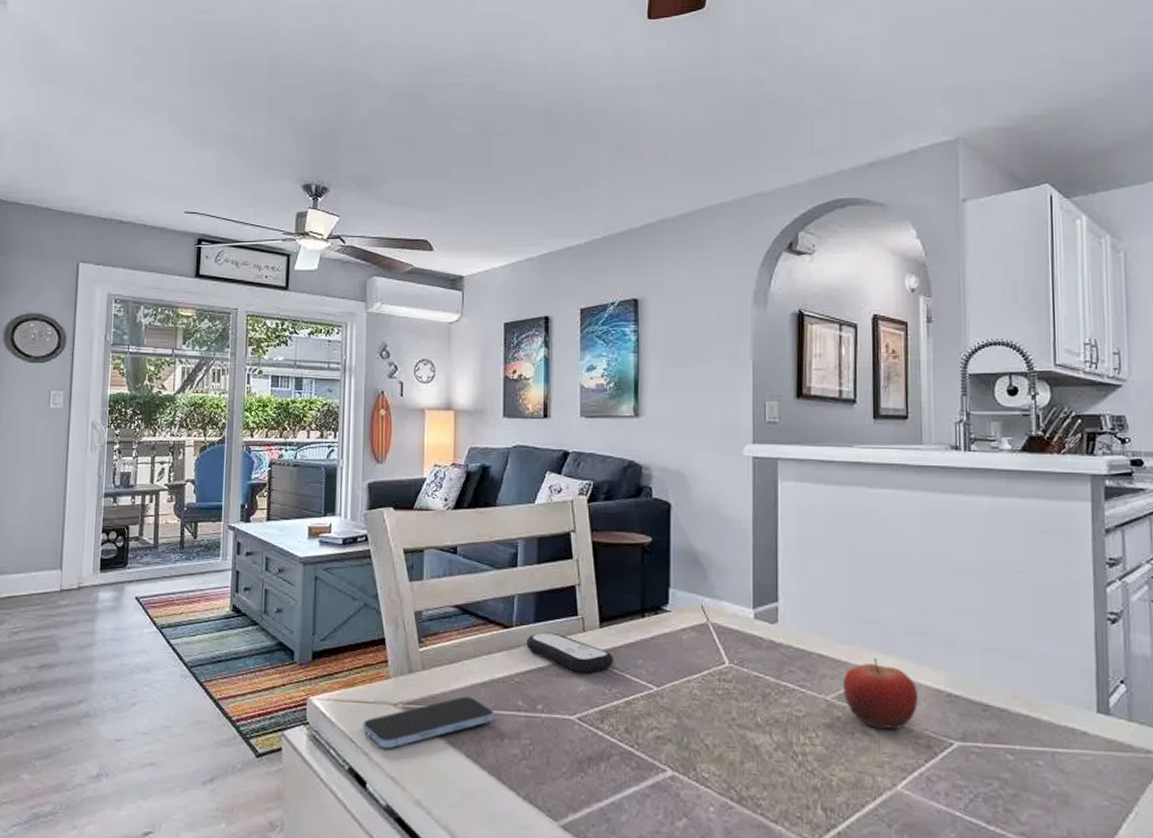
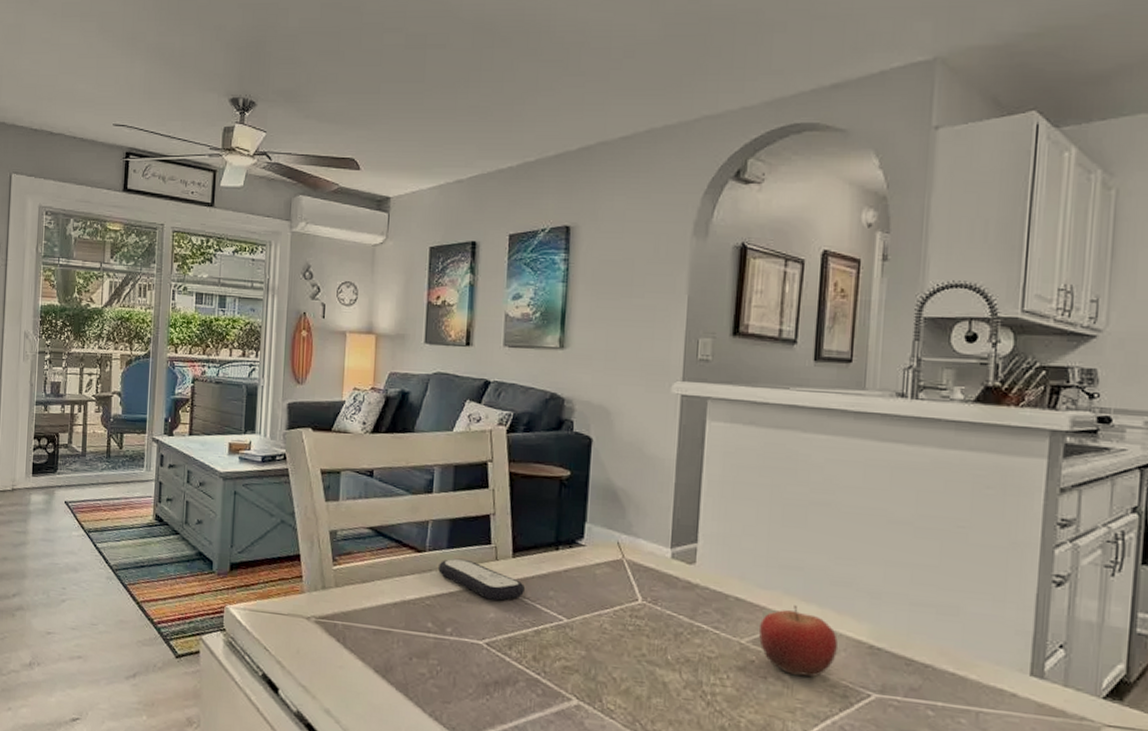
smartphone: present [363,696,495,749] -> none [277,614,404,659]

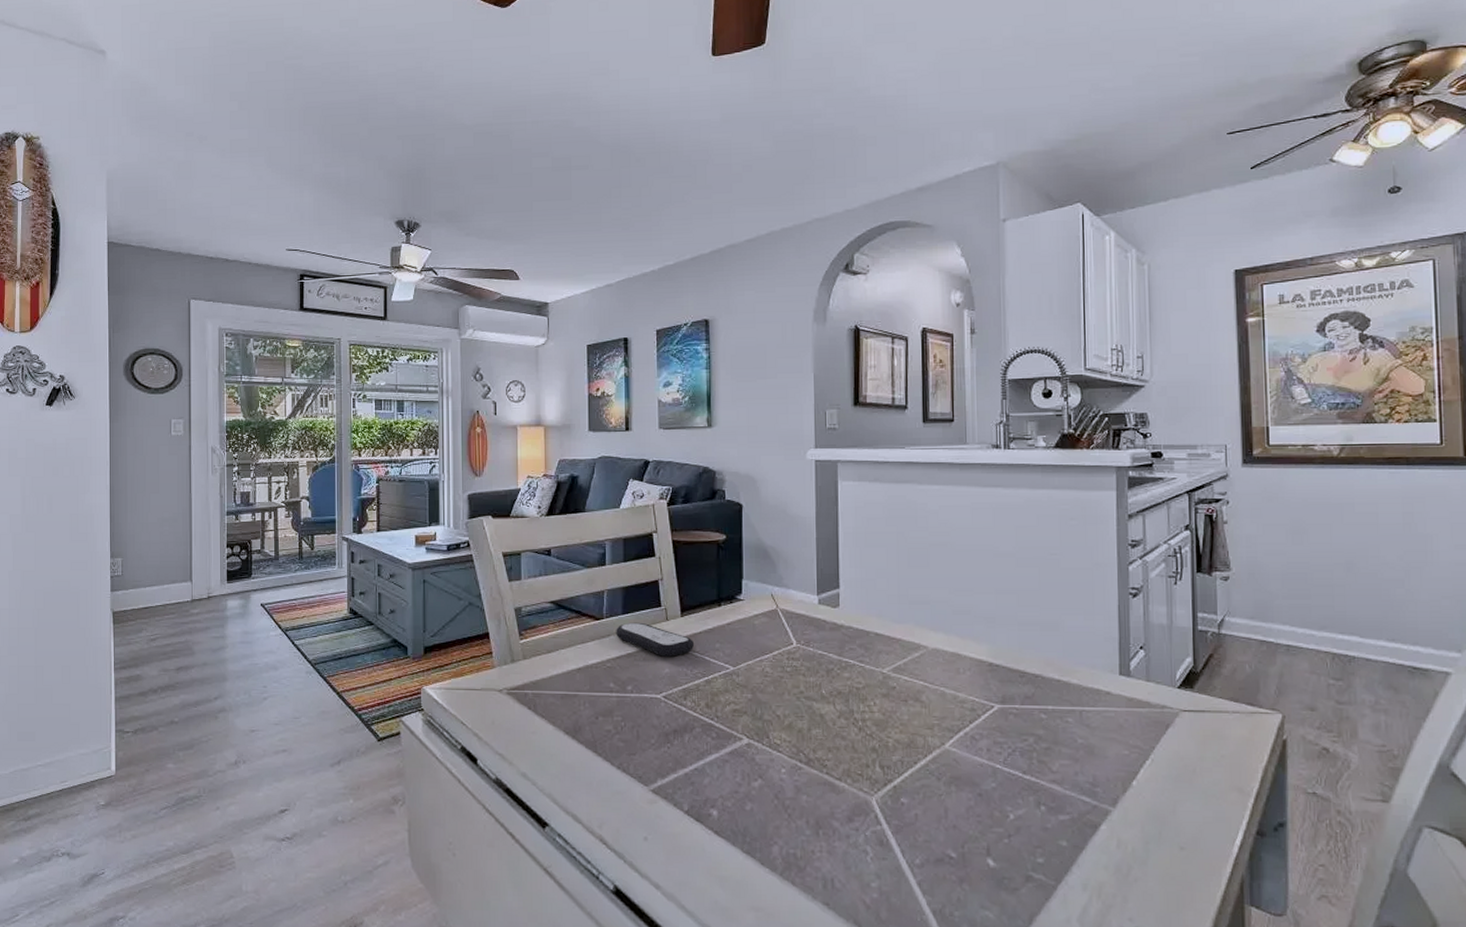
fruit: present [759,605,838,677] -> none [898,635,963,695]

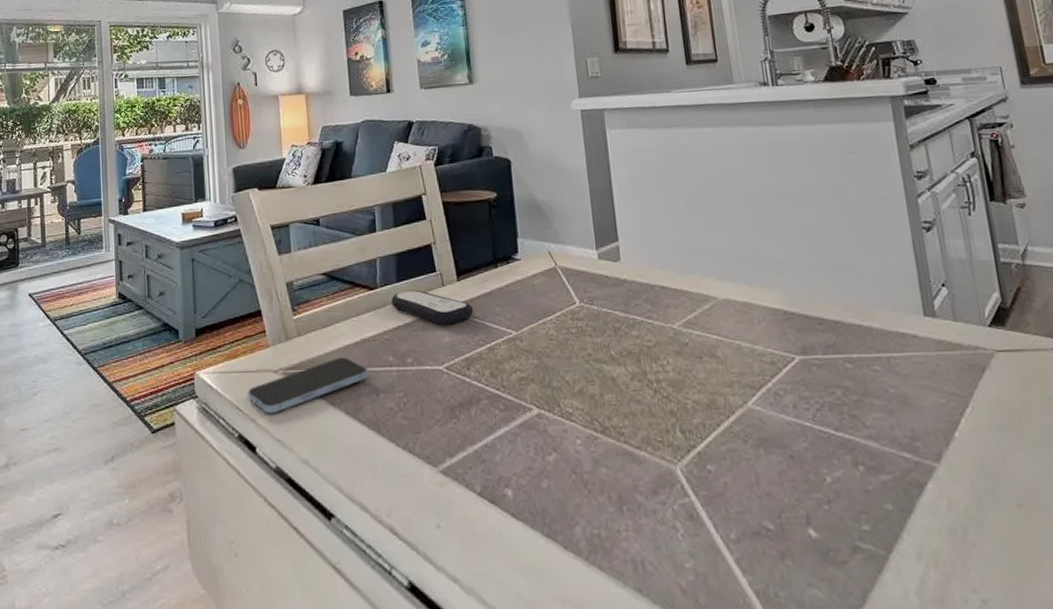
smartphone: none [472,681,589,729] -> present [248,357,369,414]

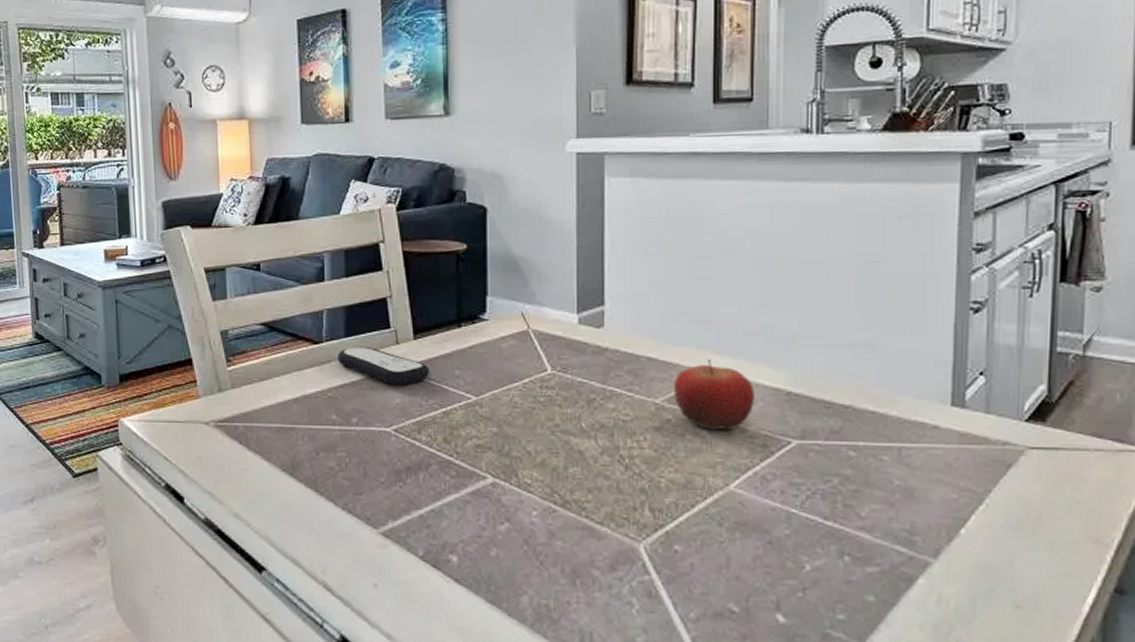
smartphone: present [248,357,369,414] -> none [176,413,309,466]
fruit: none [686,285,758,350] -> present [674,359,754,429]

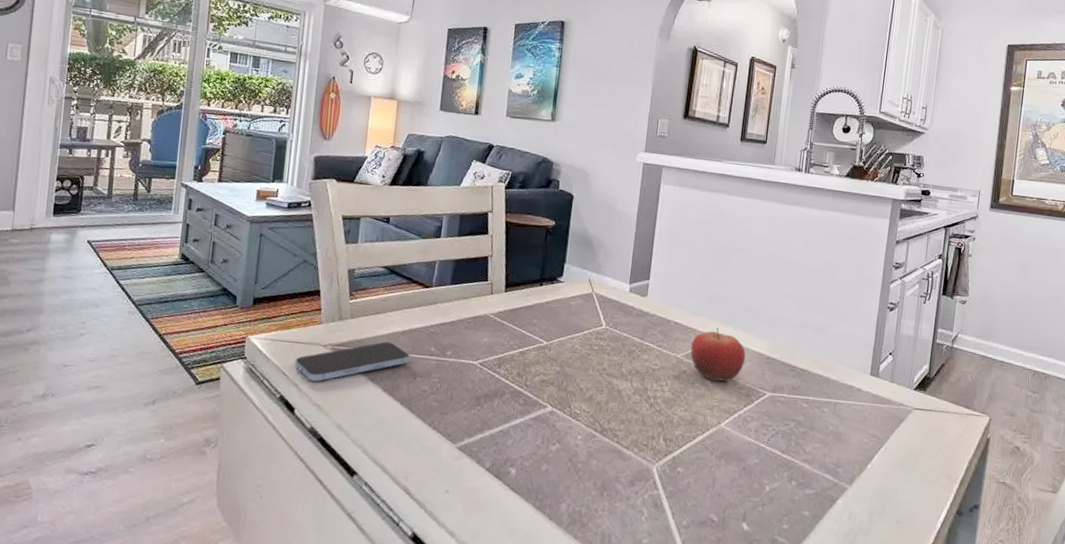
smartphone: none [176,413,309,466] -> present [295,341,411,382]
remote control: present [338,346,430,385] -> none [442,293,515,328]

